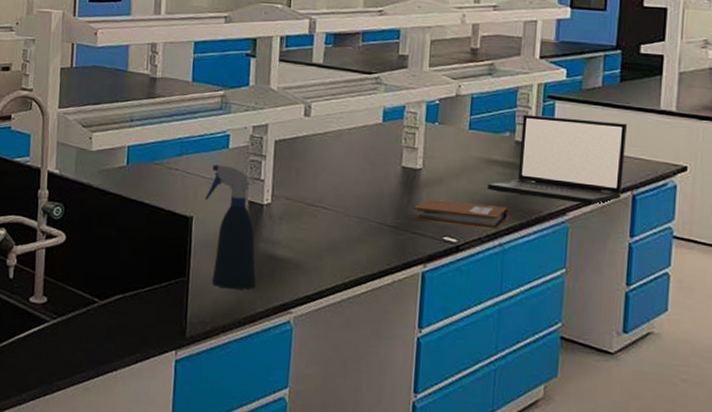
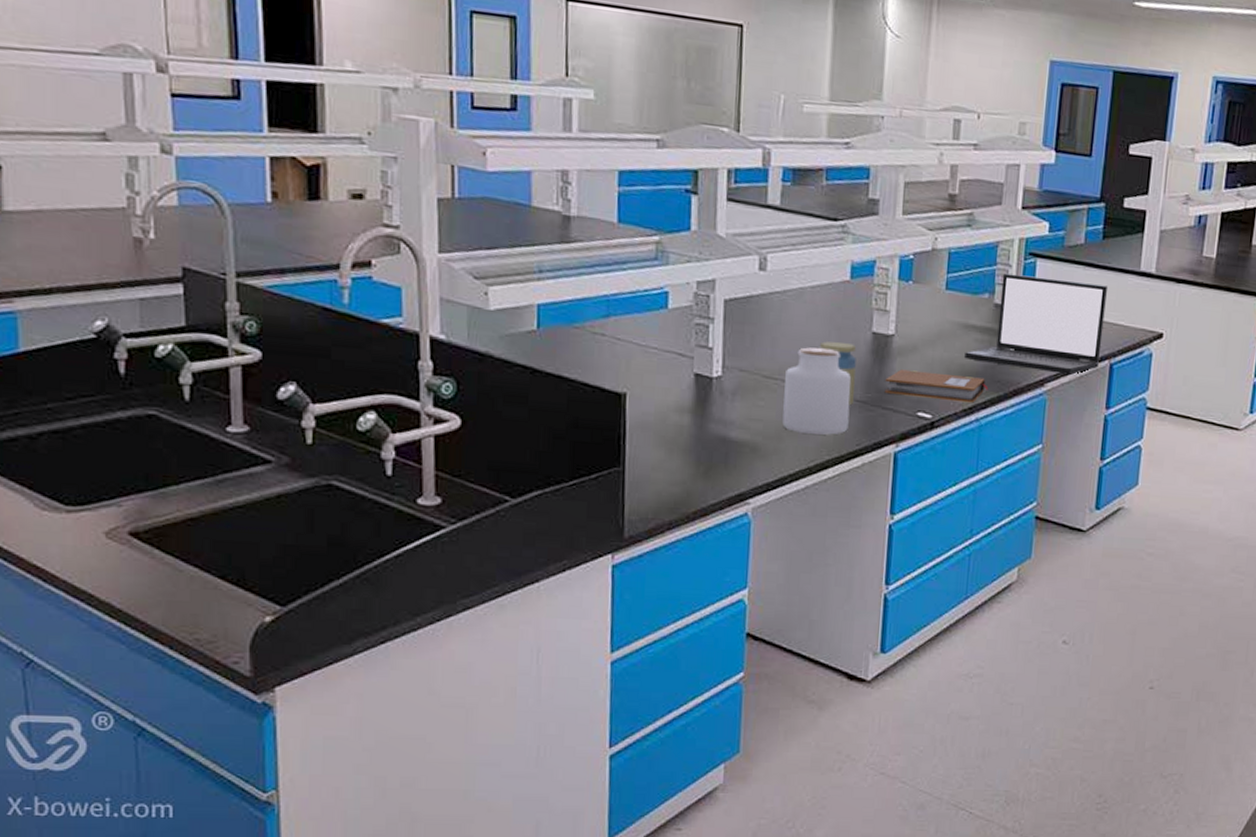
spray bottle: present [205,164,260,290] -> none [641,328,708,480]
jar: none [322,179,382,255] -> present [782,347,851,435]
jar: none [355,174,388,230] -> present [820,341,856,406]

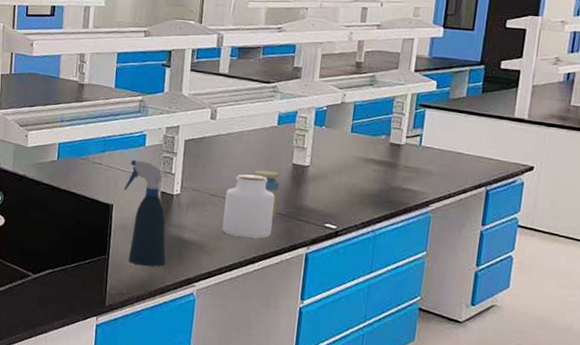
spray bottle: none [641,328,708,480] -> present [124,160,172,267]
notebook: present [884,369,989,403] -> none [300,191,383,218]
laptop: present [964,273,1109,375] -> none [364,120,486,198]

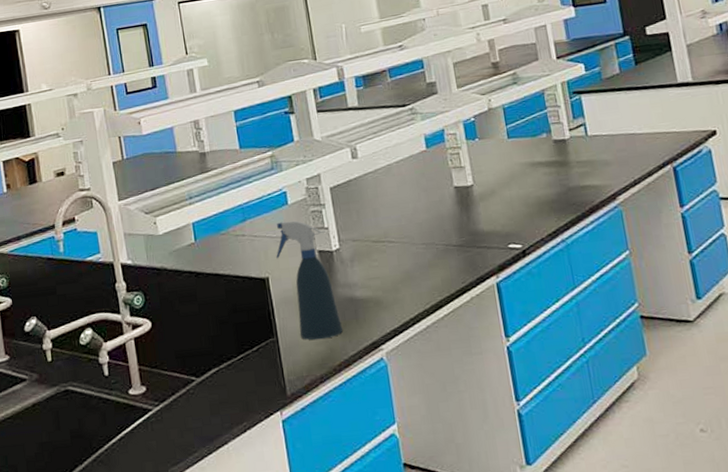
jar: present [222,174,275,239] -> none [390,208,452,282]
jar: present [253,170,279,218] -> none [413,200,451,251]

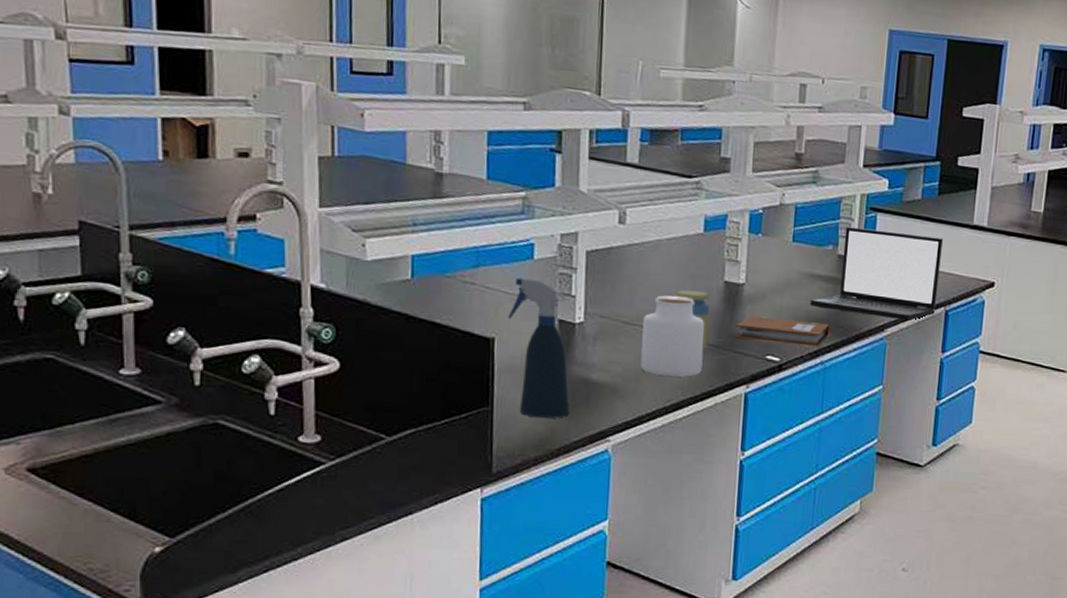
jar: none [390,208,452,282] -> present [640,295,704,377]
jar: none [413,200,451,251] -> present [676,290,709,350]
notebook: none [474,204,567,234] -> present [736,316,833,347]
laptop: none [537,102,663,191] -> present [810,227,944,321]

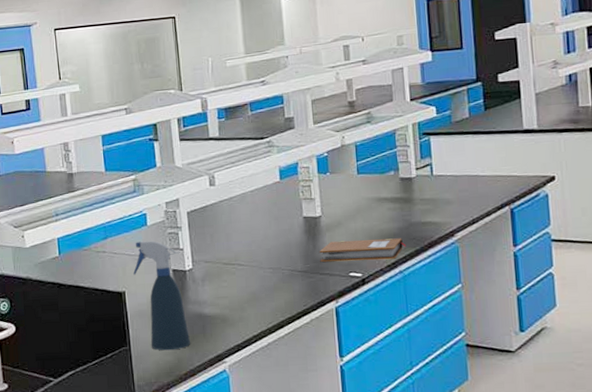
jar: present [640,295,704,377] -> none [240,235,295,303]
jar: present [676,290,709,350] -> none [264,228,296,276]
laptop: present [810,227,944,321] -> none [381,147,500,225]

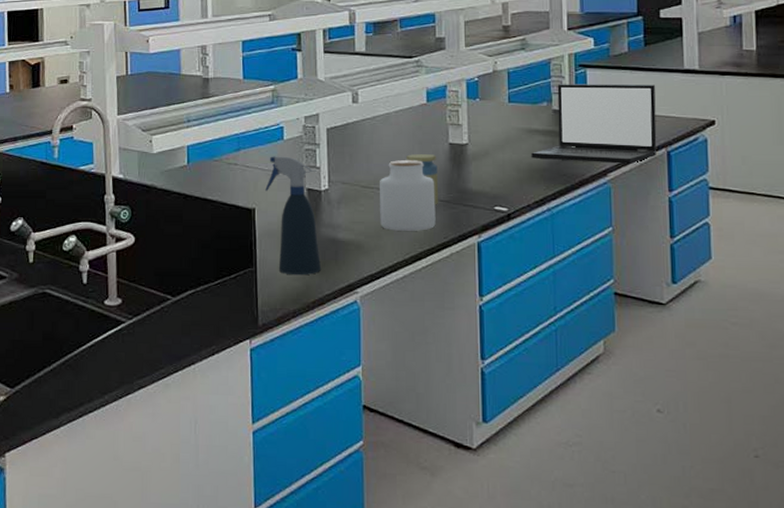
jar: none [240,235,295,303] -> present [380,160,436,231]
jar: none [264,228,296,276] -> present [406,154,438,205]
notebook: present [319,238,407,262] -> none [464,172,556,195]
laptop: none [381,147,500,225] -> present [531,84,657,164]

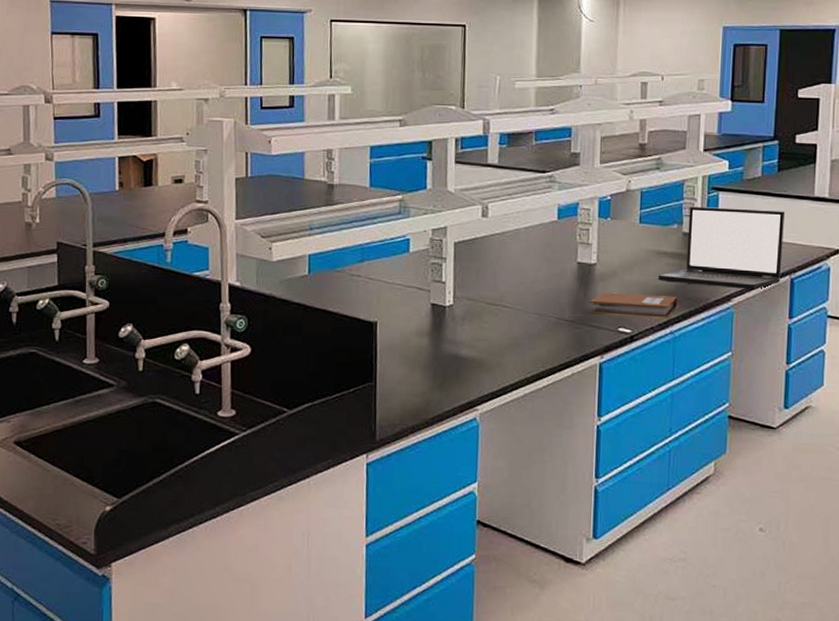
spray bottle: present [265,156,321,276] -> none [388,269,442,391]
jar: present [380,160,436,231] -> none [504,278,561,350]
jar: present [406,154,438,205] -> none [534,272,564,325]
notebook: none [464,172,556,195] -> present [589,292,681,318]

